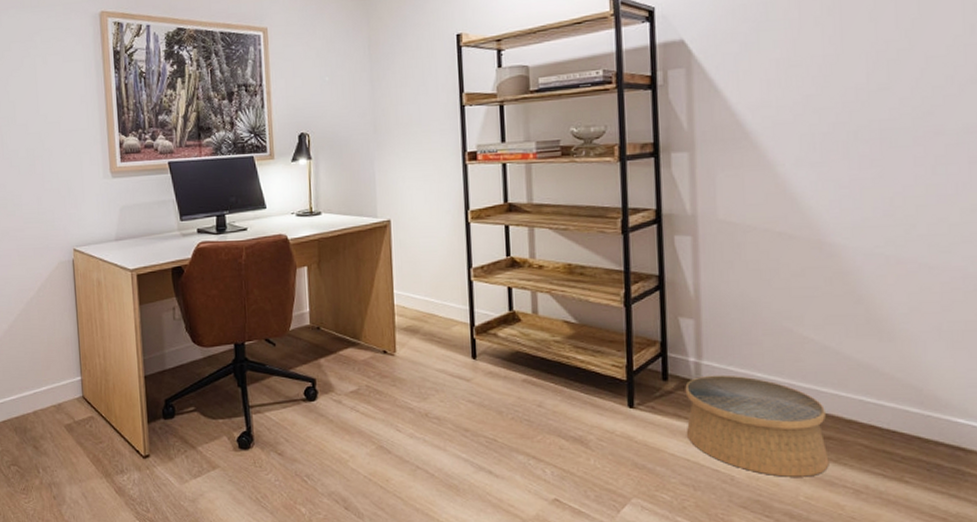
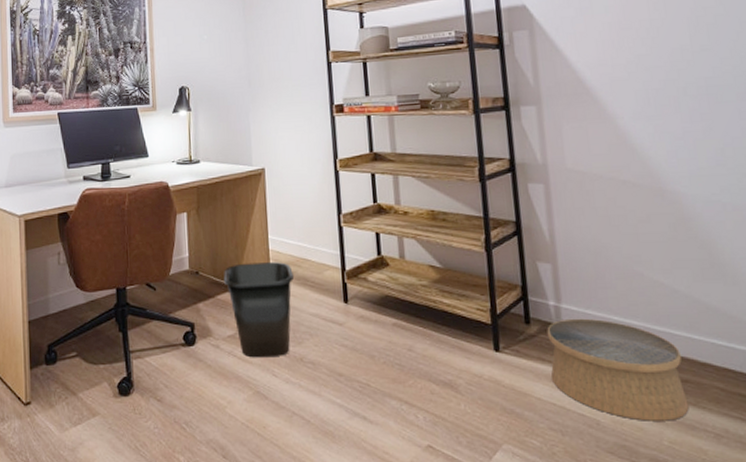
waste bin: none [346,317,420,413] -> present [224,262,294,358]

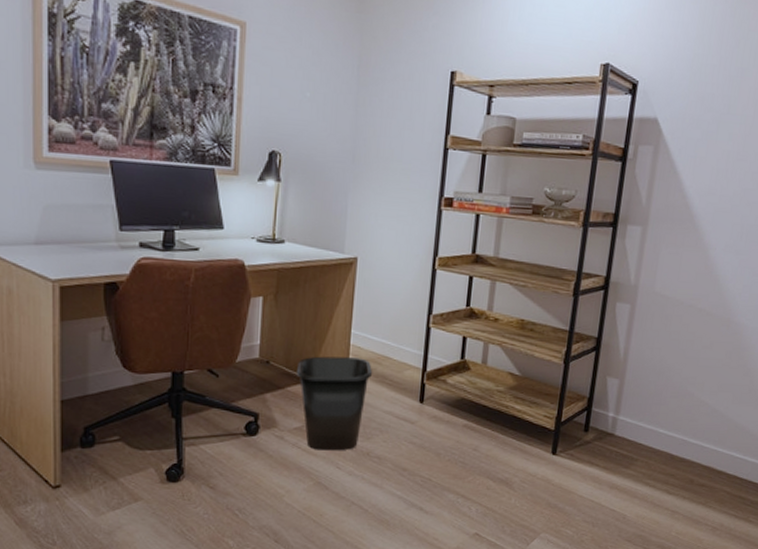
woven basket: present [547,318,689,421] -> none [595,429,705,517]

